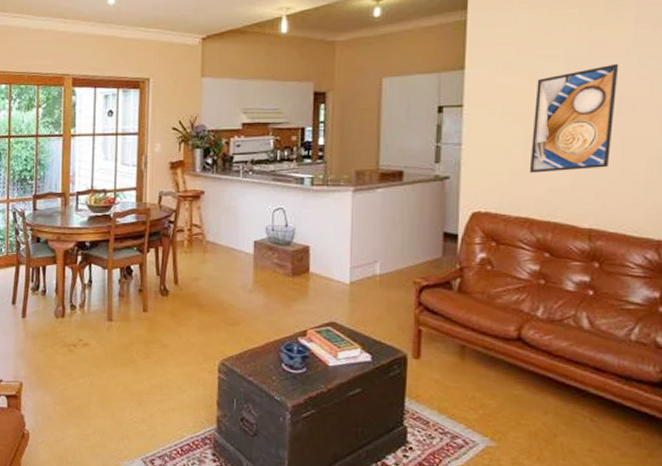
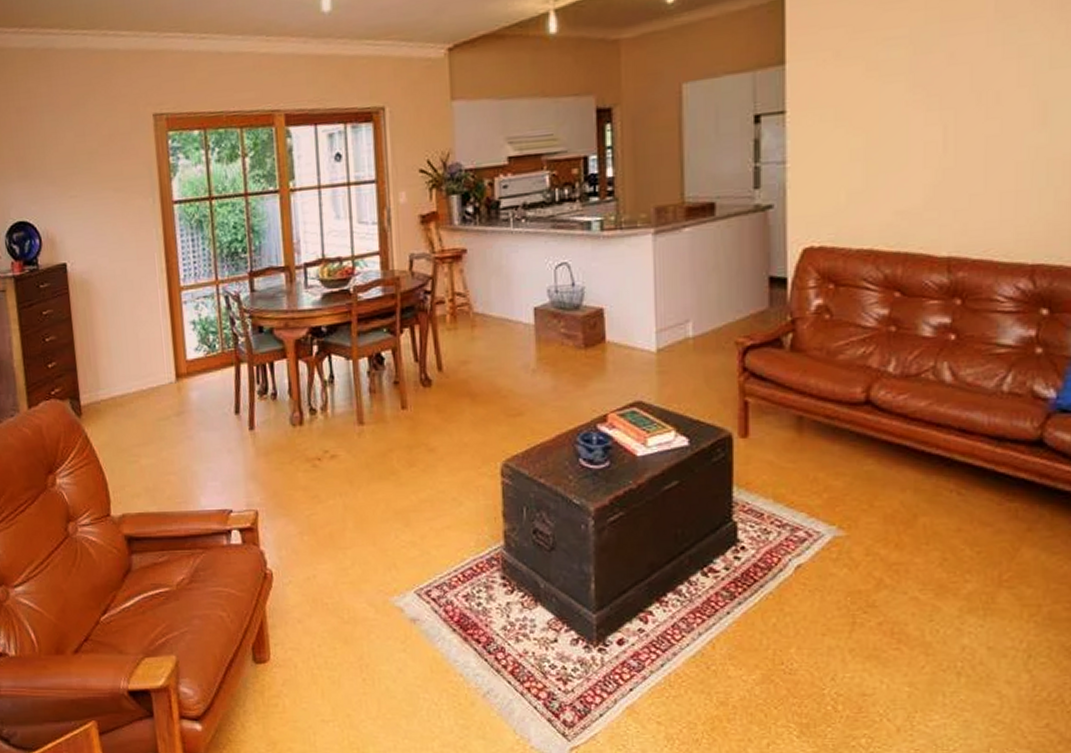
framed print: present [529,63,619,173] -> none [871,42,978,192]

